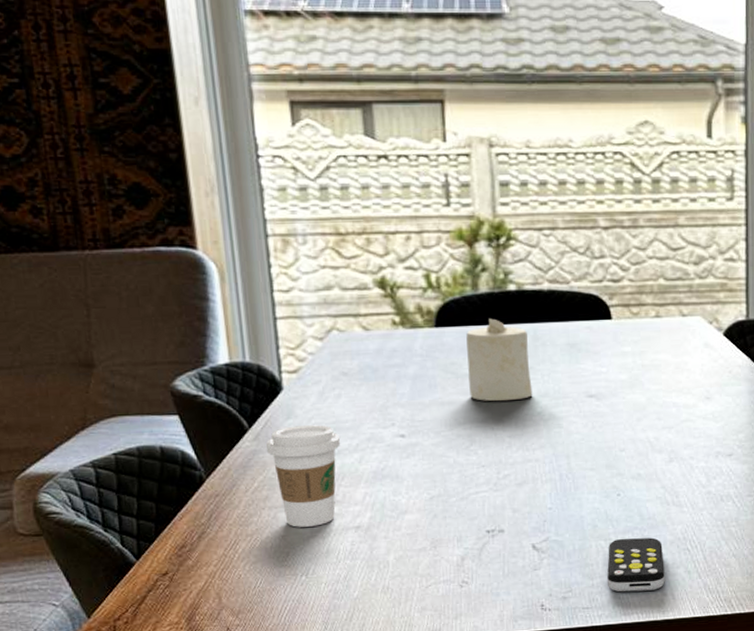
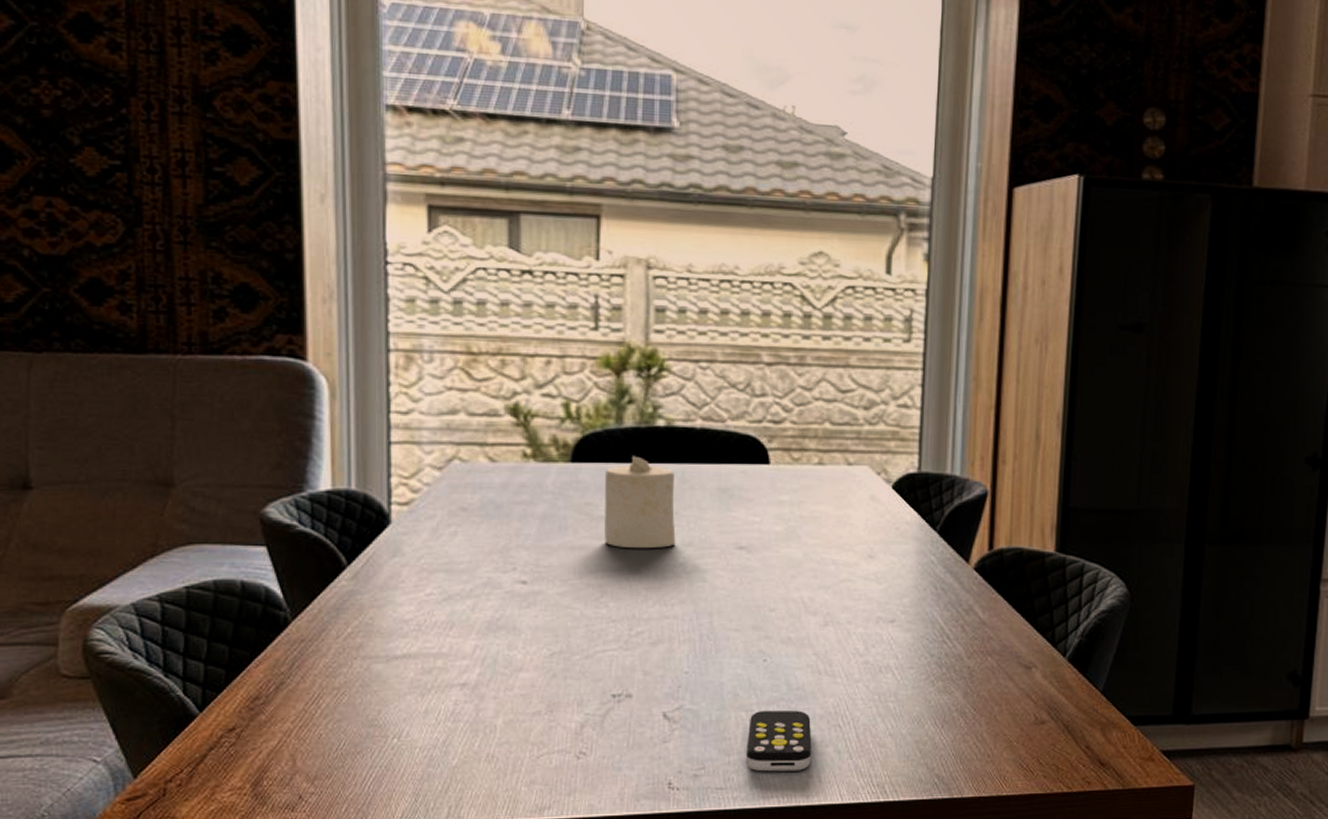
coffee cup: present [265,425,341,527] -> none [365,565,453,682]

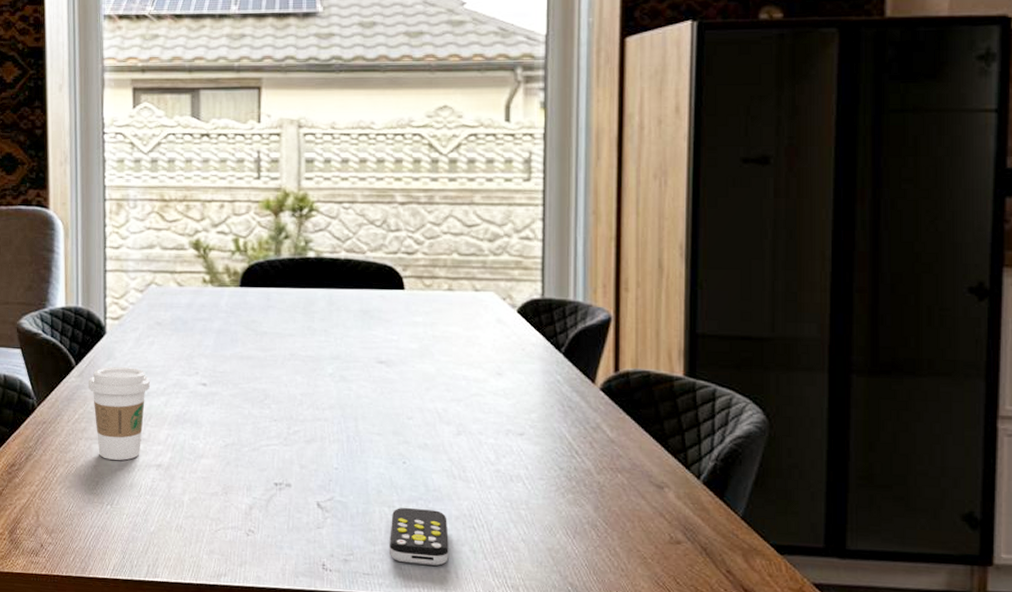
coffee cup: none [365,565,453,682] -> present [88,367,151,460]
candle: present [604,456,676,549] -> none [267,282,325,360]

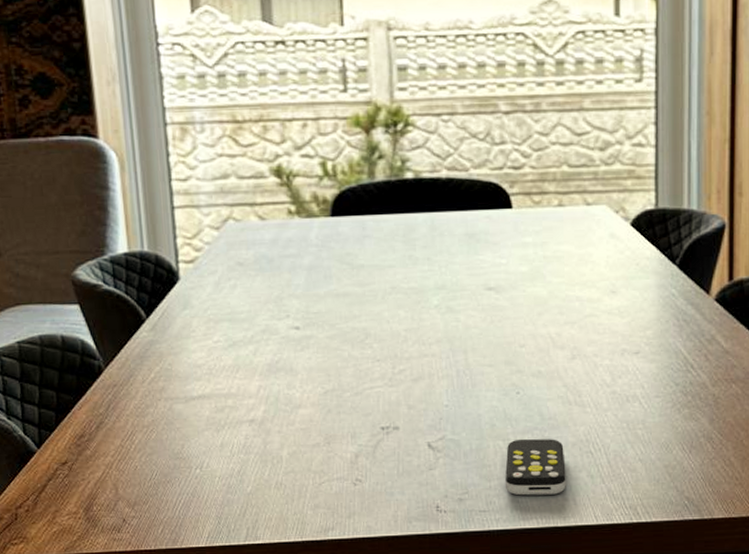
coffee cup: present [88,367,151,460] -> none [162,316,236,420]

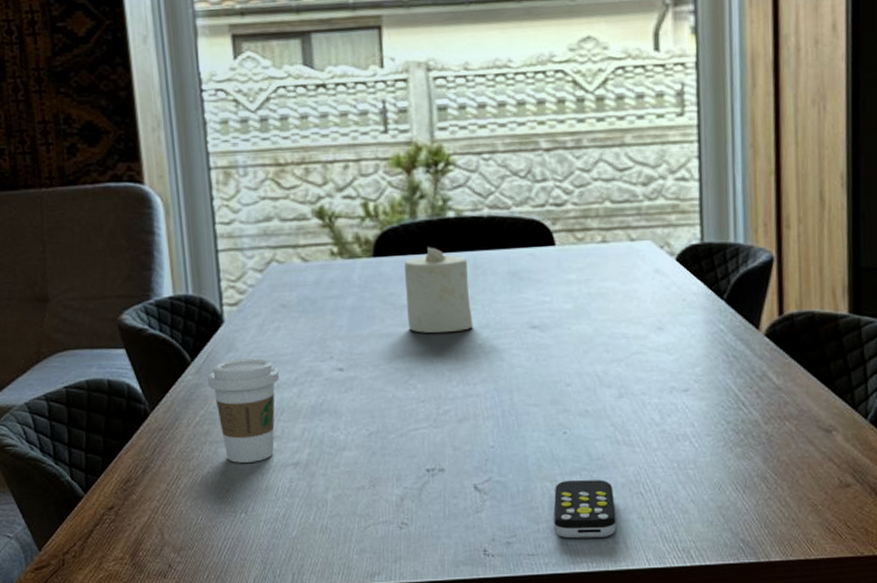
coffee cup: none [162,316,236,420] -> present [207,358,280,463]
candle: none [362,207,430,294] -> present [404,247,473,334]

